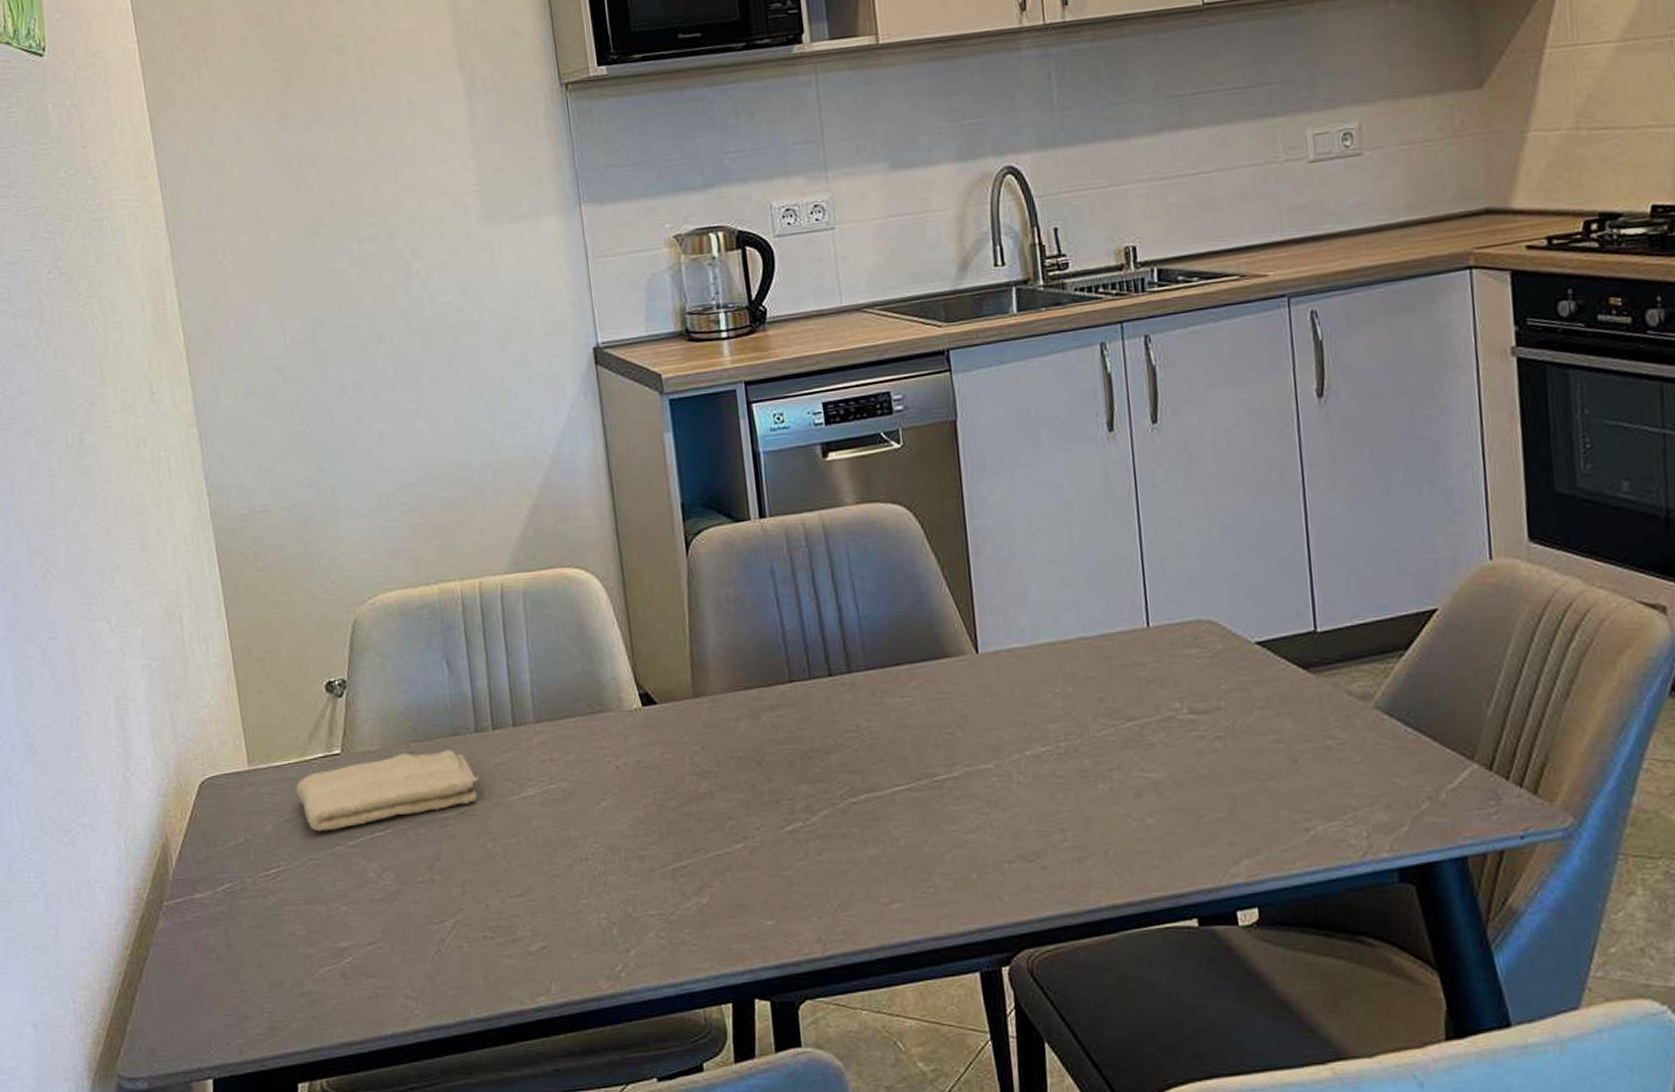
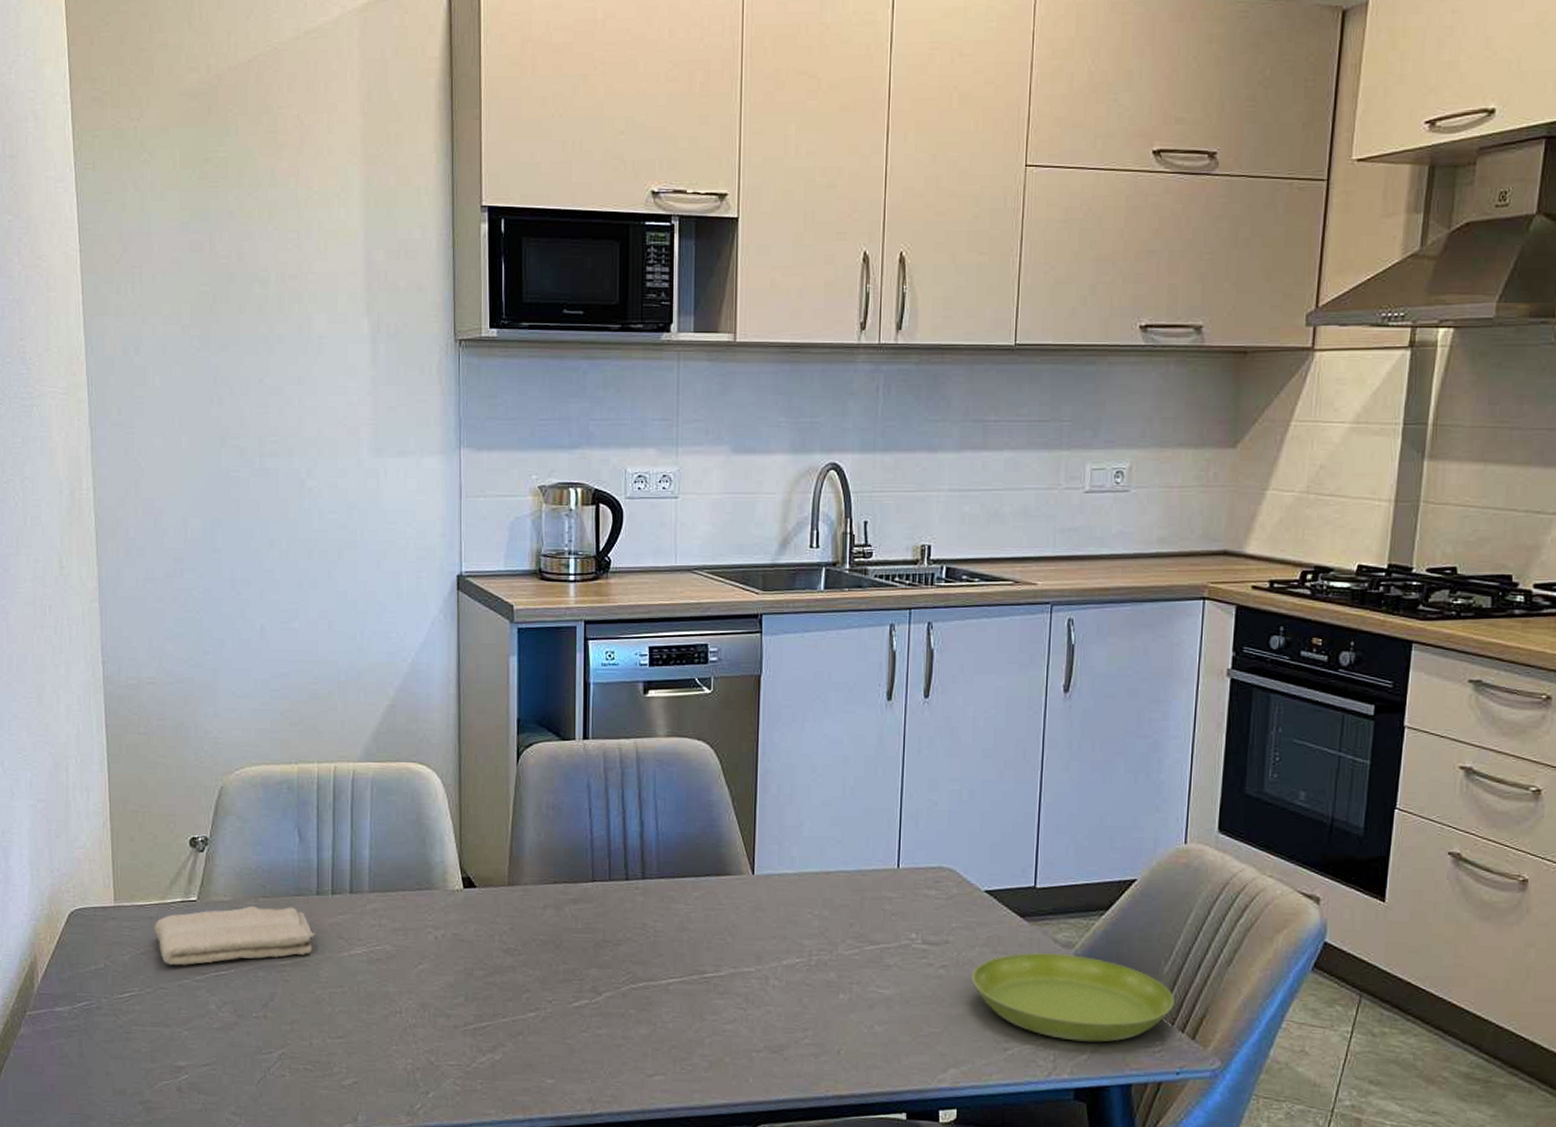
saucer: none [1253,707,1506,811] -> present [970,952,1175,1043]

